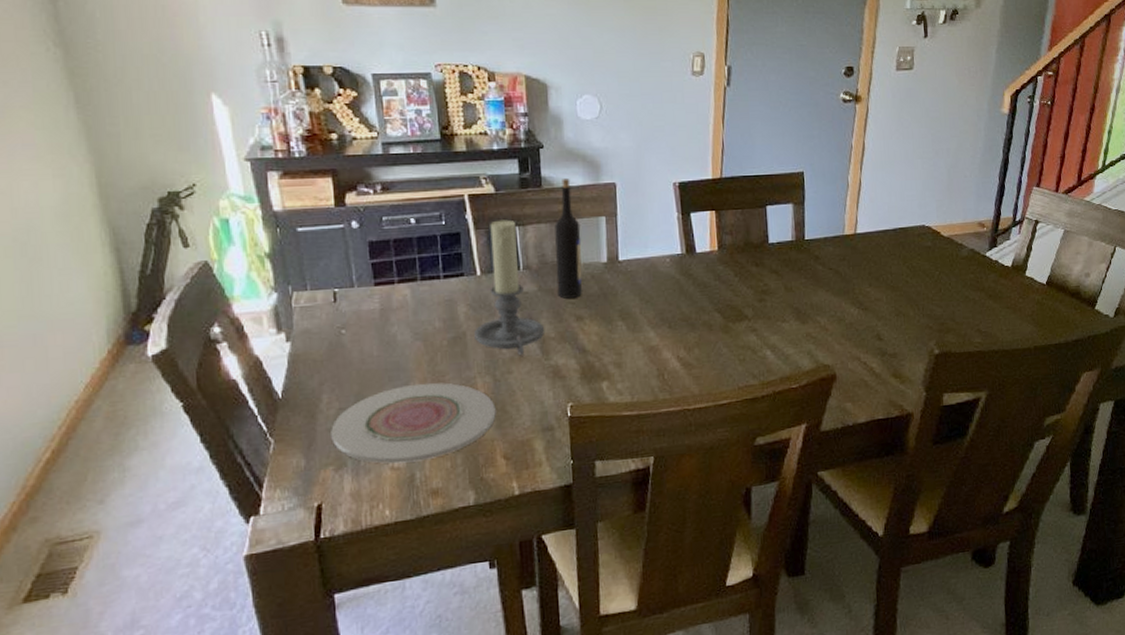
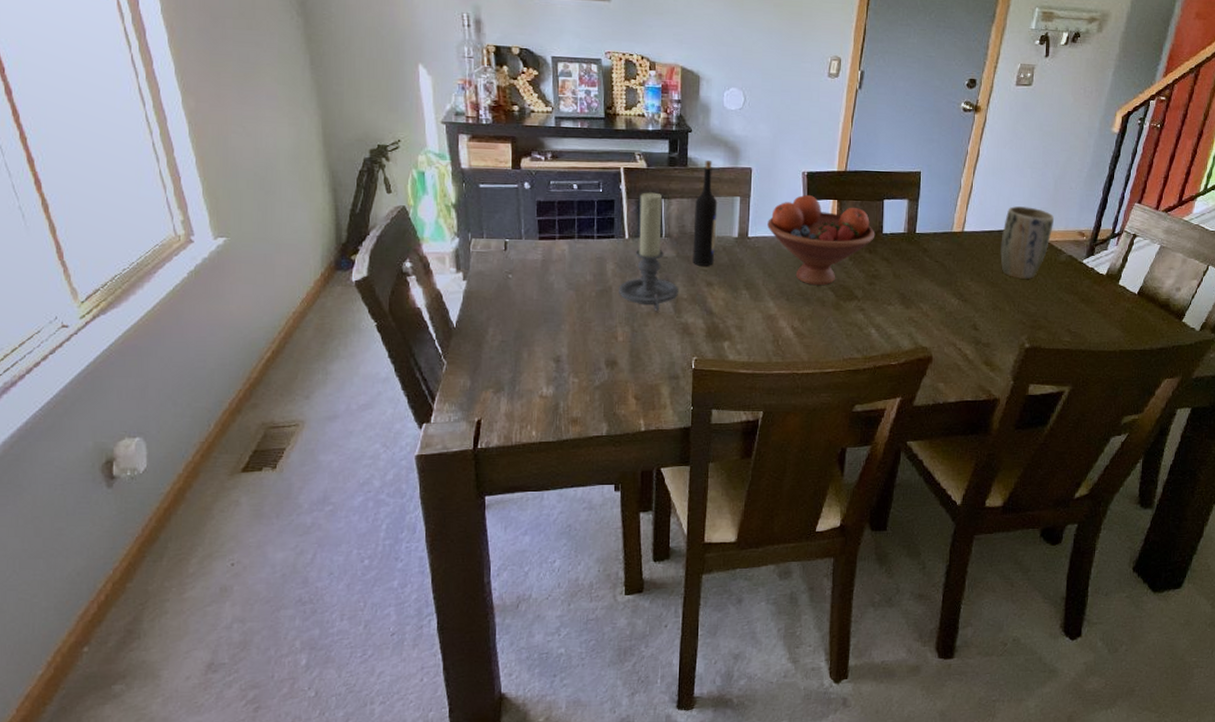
plate: present [331,382,496,464] -> none [493,327,631,393]
fruit bowl: none [639,207,761,309] -> present [767,194,875,286]
plant pot: none [897,200,952,280] -> present [1000,206,1055,279]

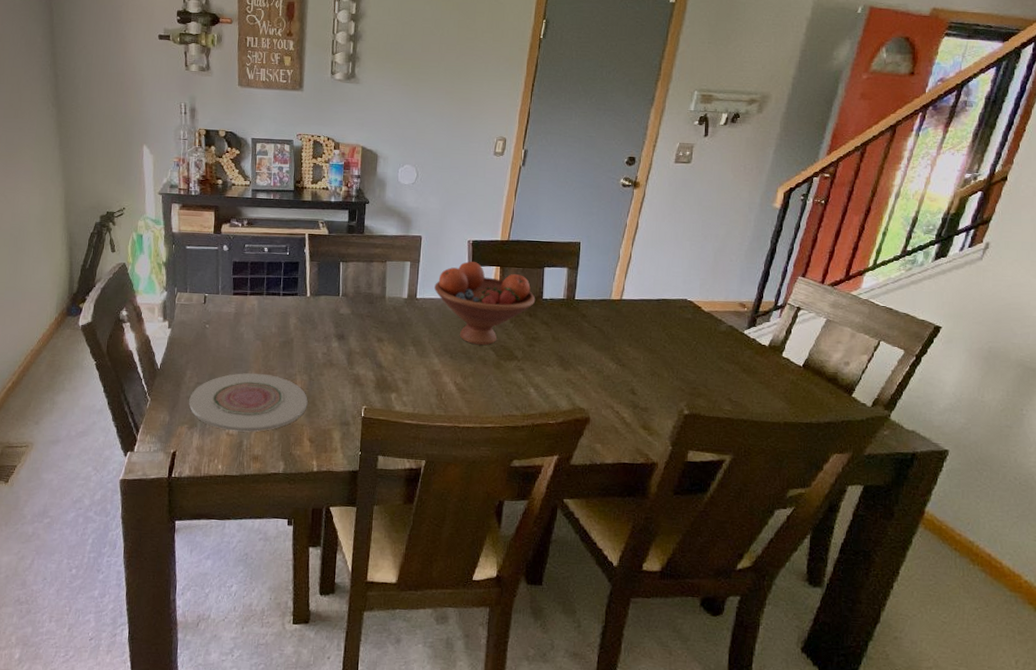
plate: none [493,327,631,393] -> present [189,373,308,432]
candle holder: present [619,192,678,312] -> none [299,256,352,363]
wine bottle: present [692,161,718,266] -> none [365,229,390,324]
plant pot: present [1000,206,1055,279] -> none [659,276,714,347]

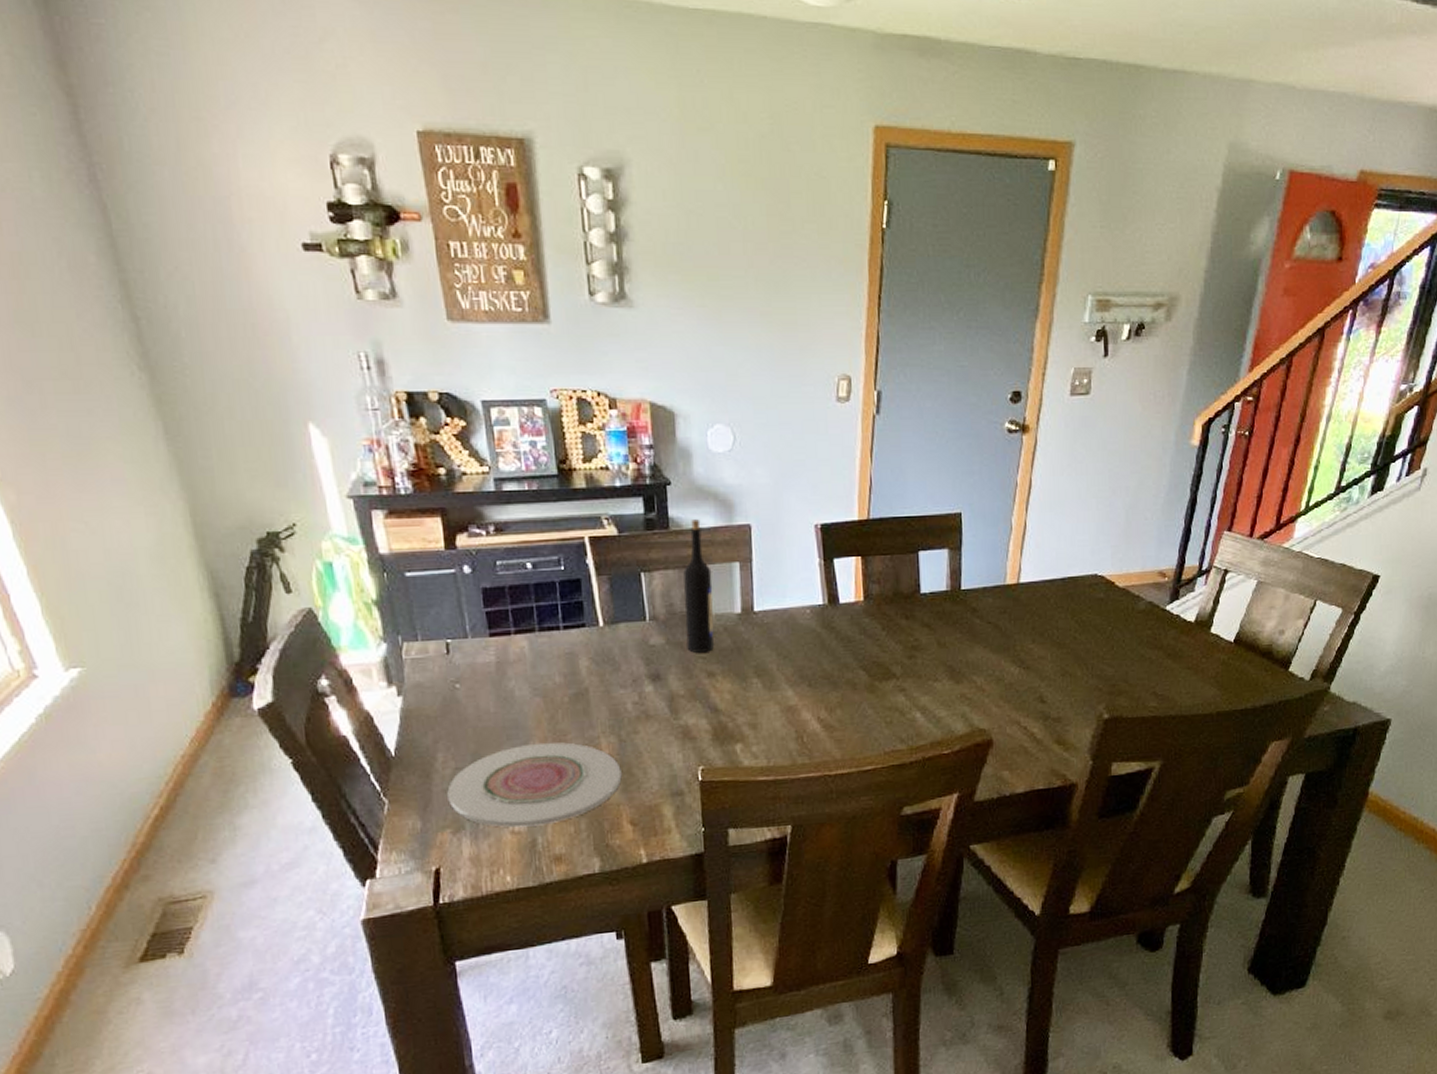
wine bottle: none [365,229,390,324] -> present [683,519,714,653]
fruit bowl: present [434,261,536,346] -> none [776,552,912,666]

